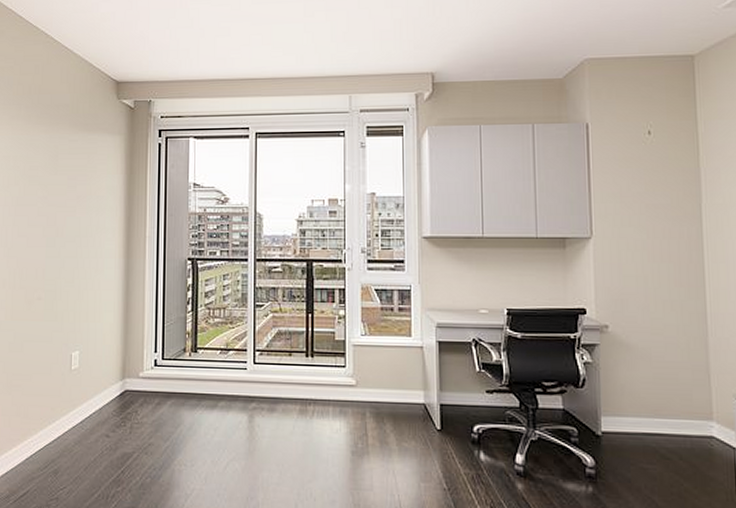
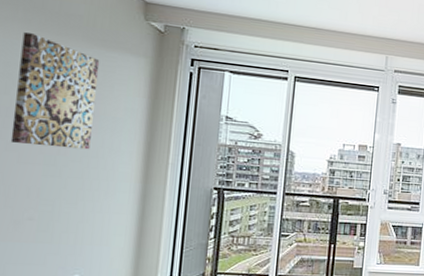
wall art: none [21,127,84,230] -> present [10,32,100,150]

